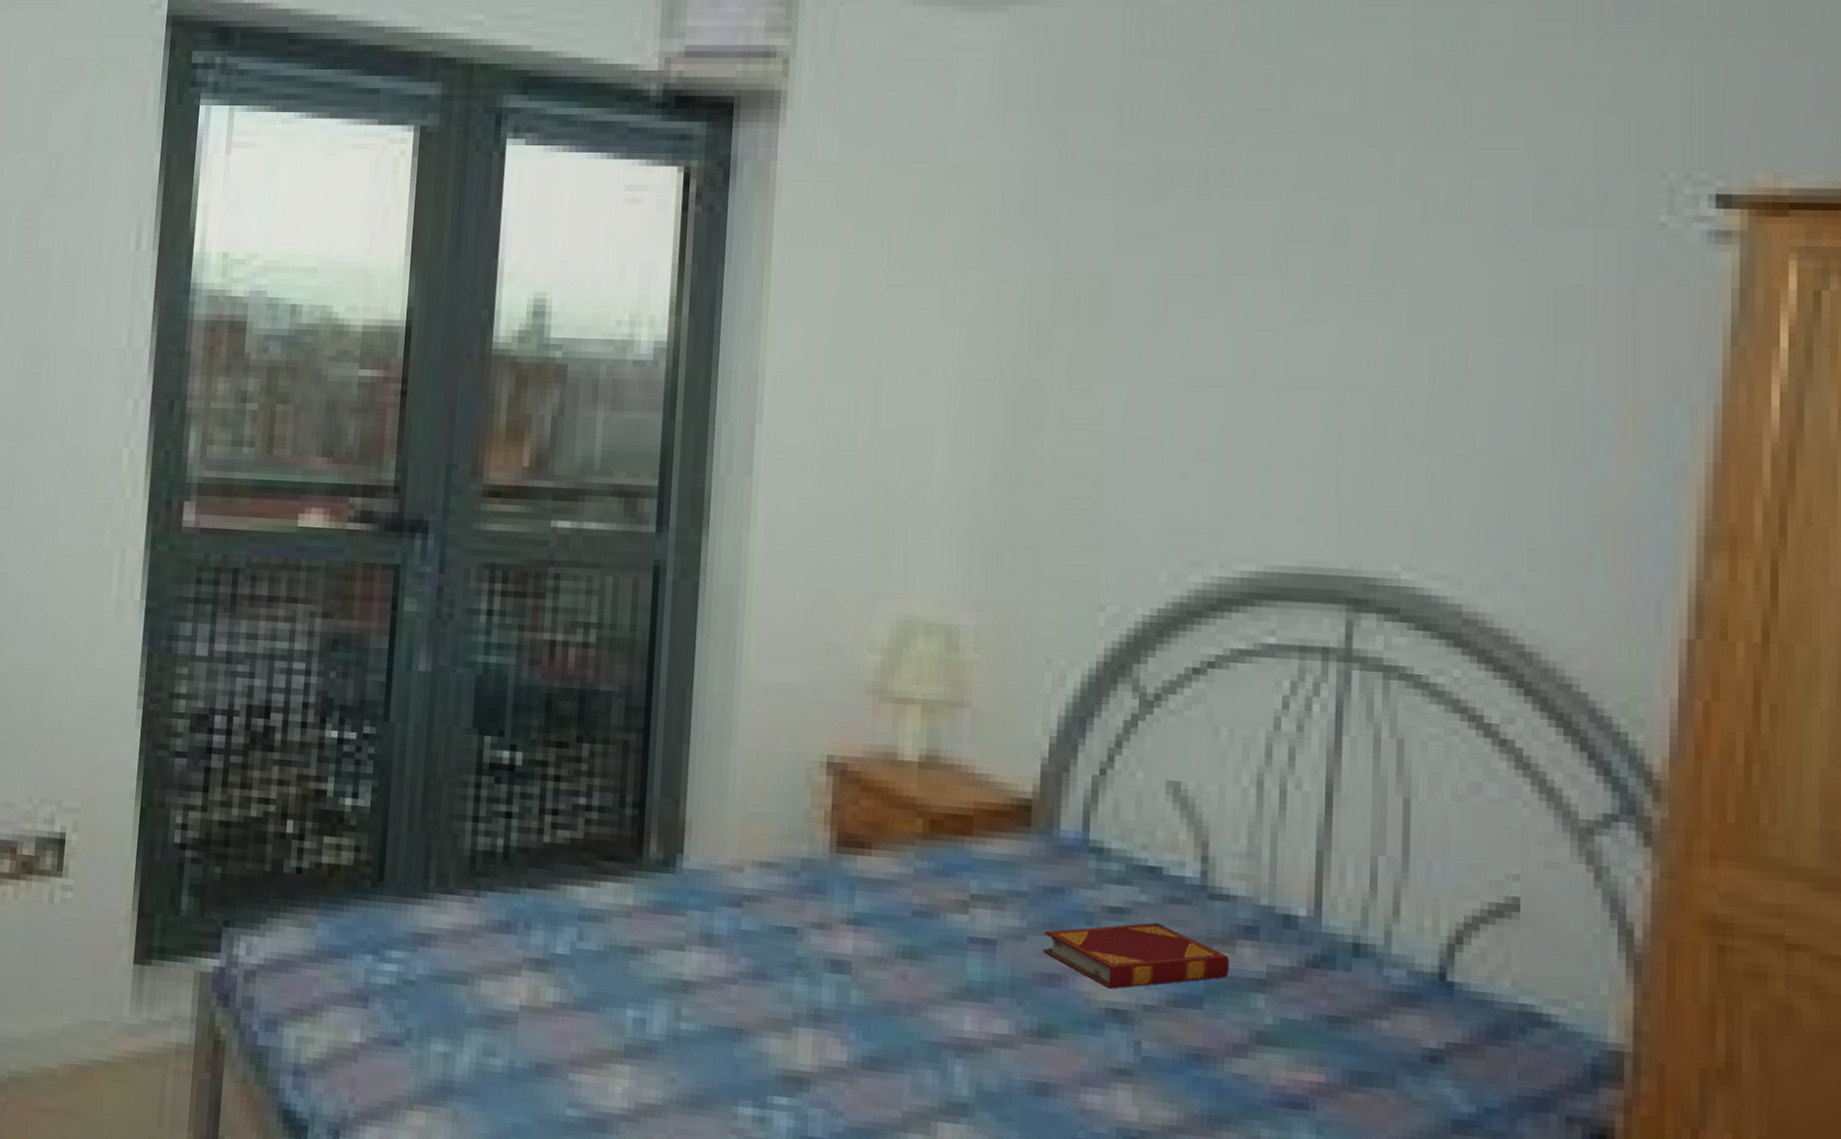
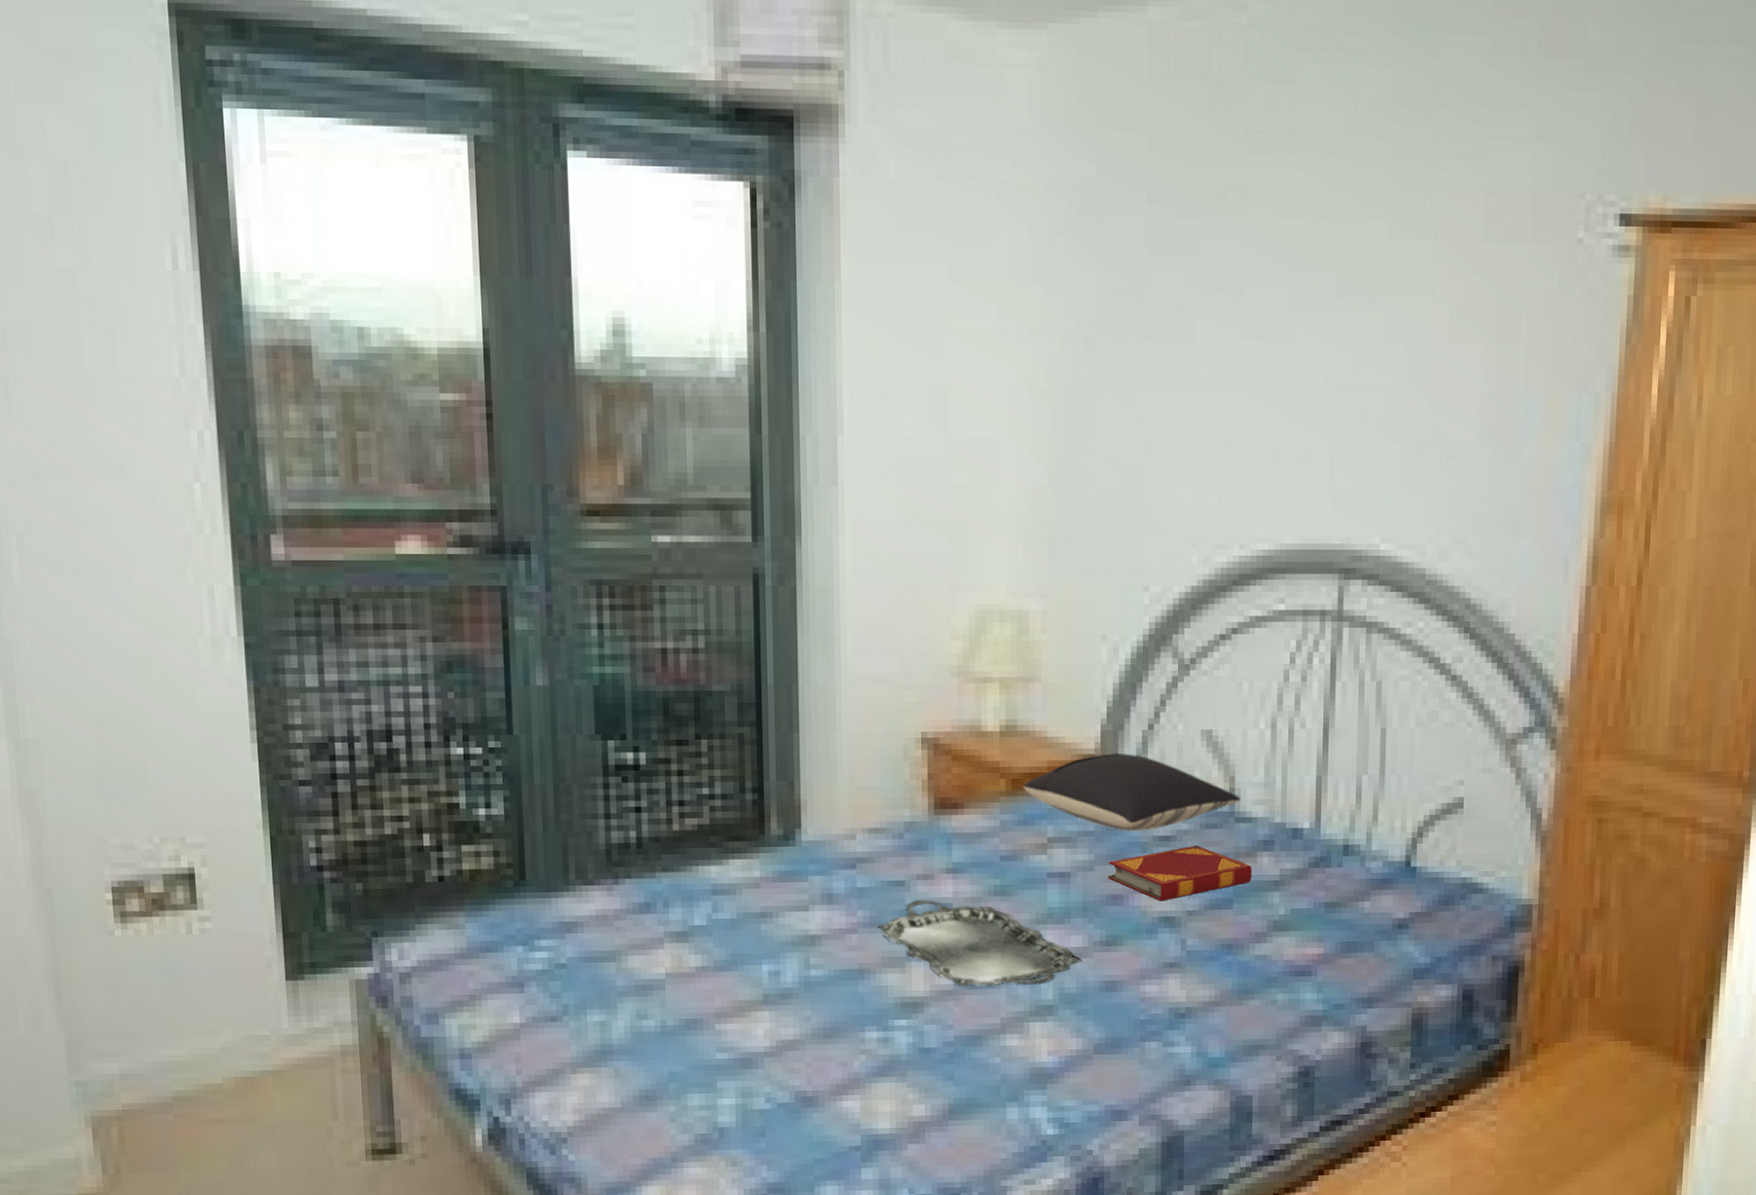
serving tray: none [762,952,1004,1075] -> present [877,899,1080,986]
pillow: none [943,799,1217,898] -> present [1023,752,1241,832]

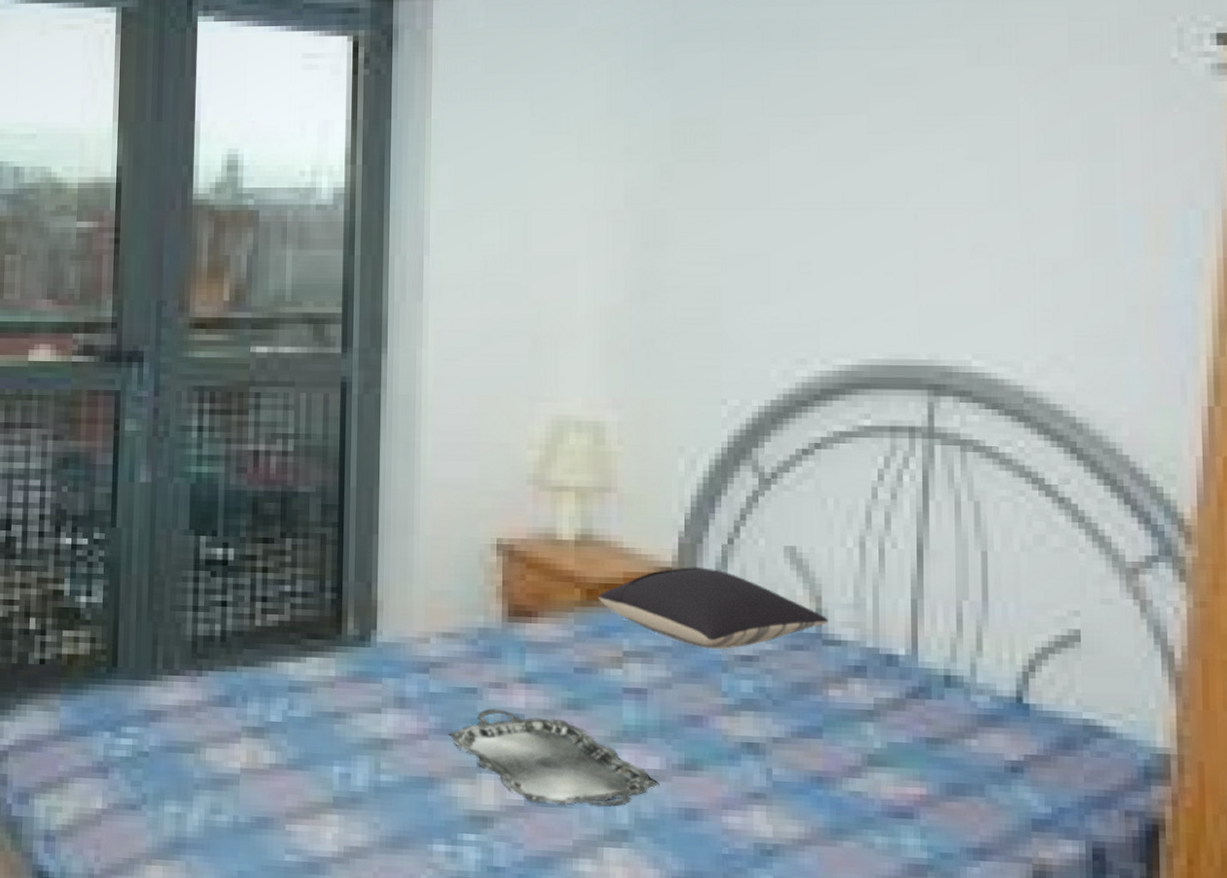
hardback book: present [1108,846,1252,901] -> none [687,667,843,726]

